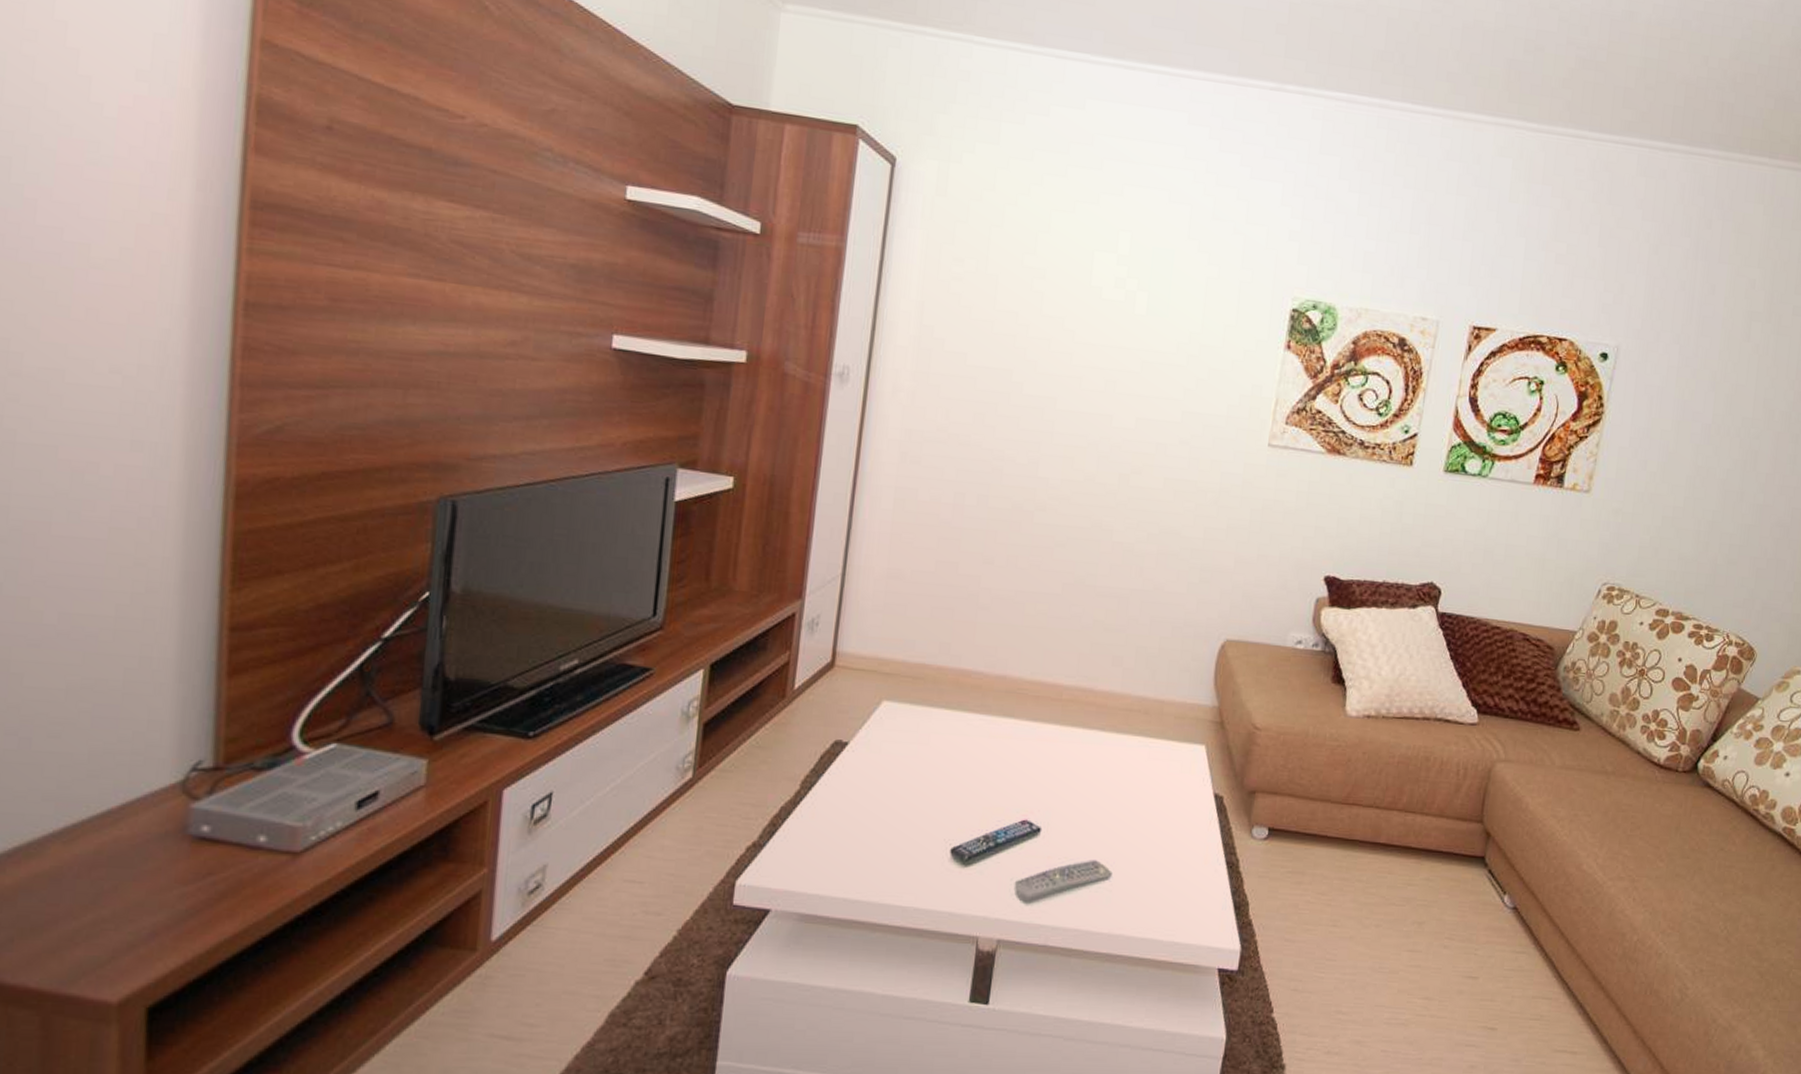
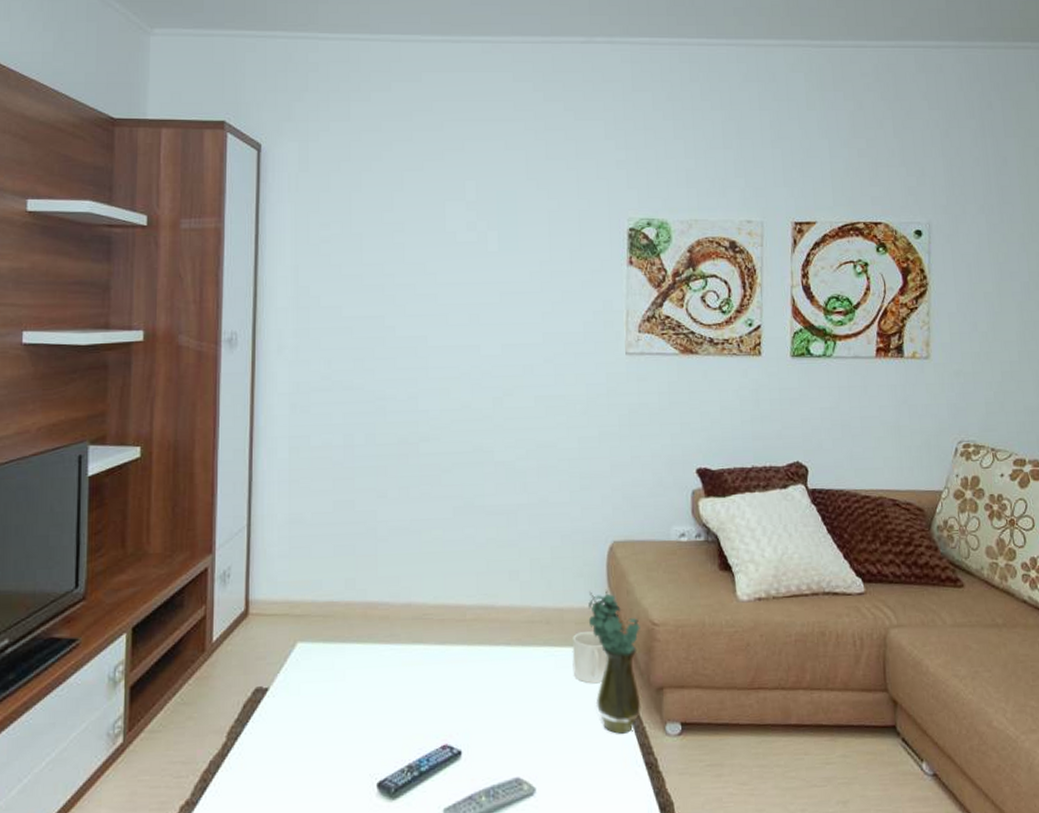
mug: none [1165,726,1203,780] -> present [572,631,607,684]
vase: none [1184,687,1241,831] -> present [588,589,641,734]

